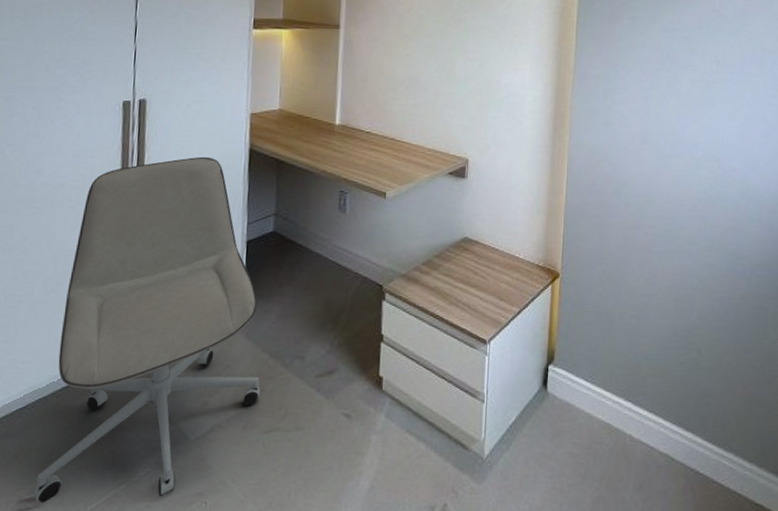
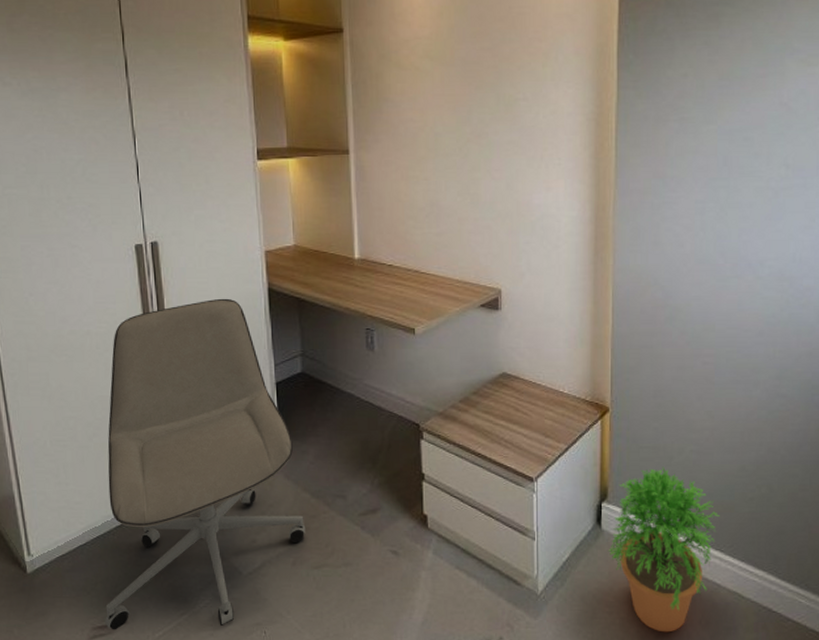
potted plant: none [552,331,655,497] -> present [608,467,720,633]

